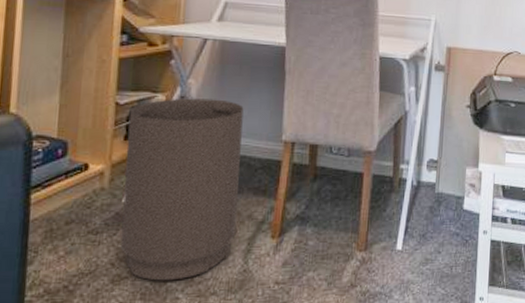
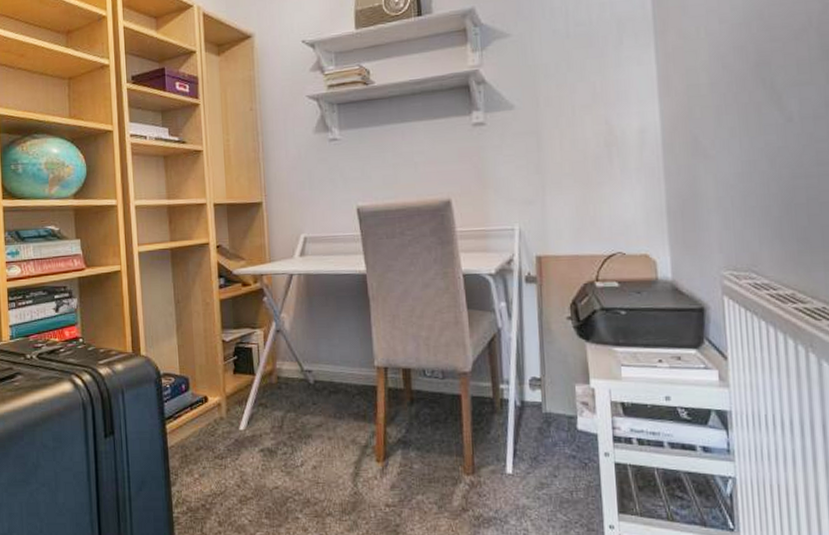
trash can: present [120,98,244,281] -> none [234,330,343,502]

